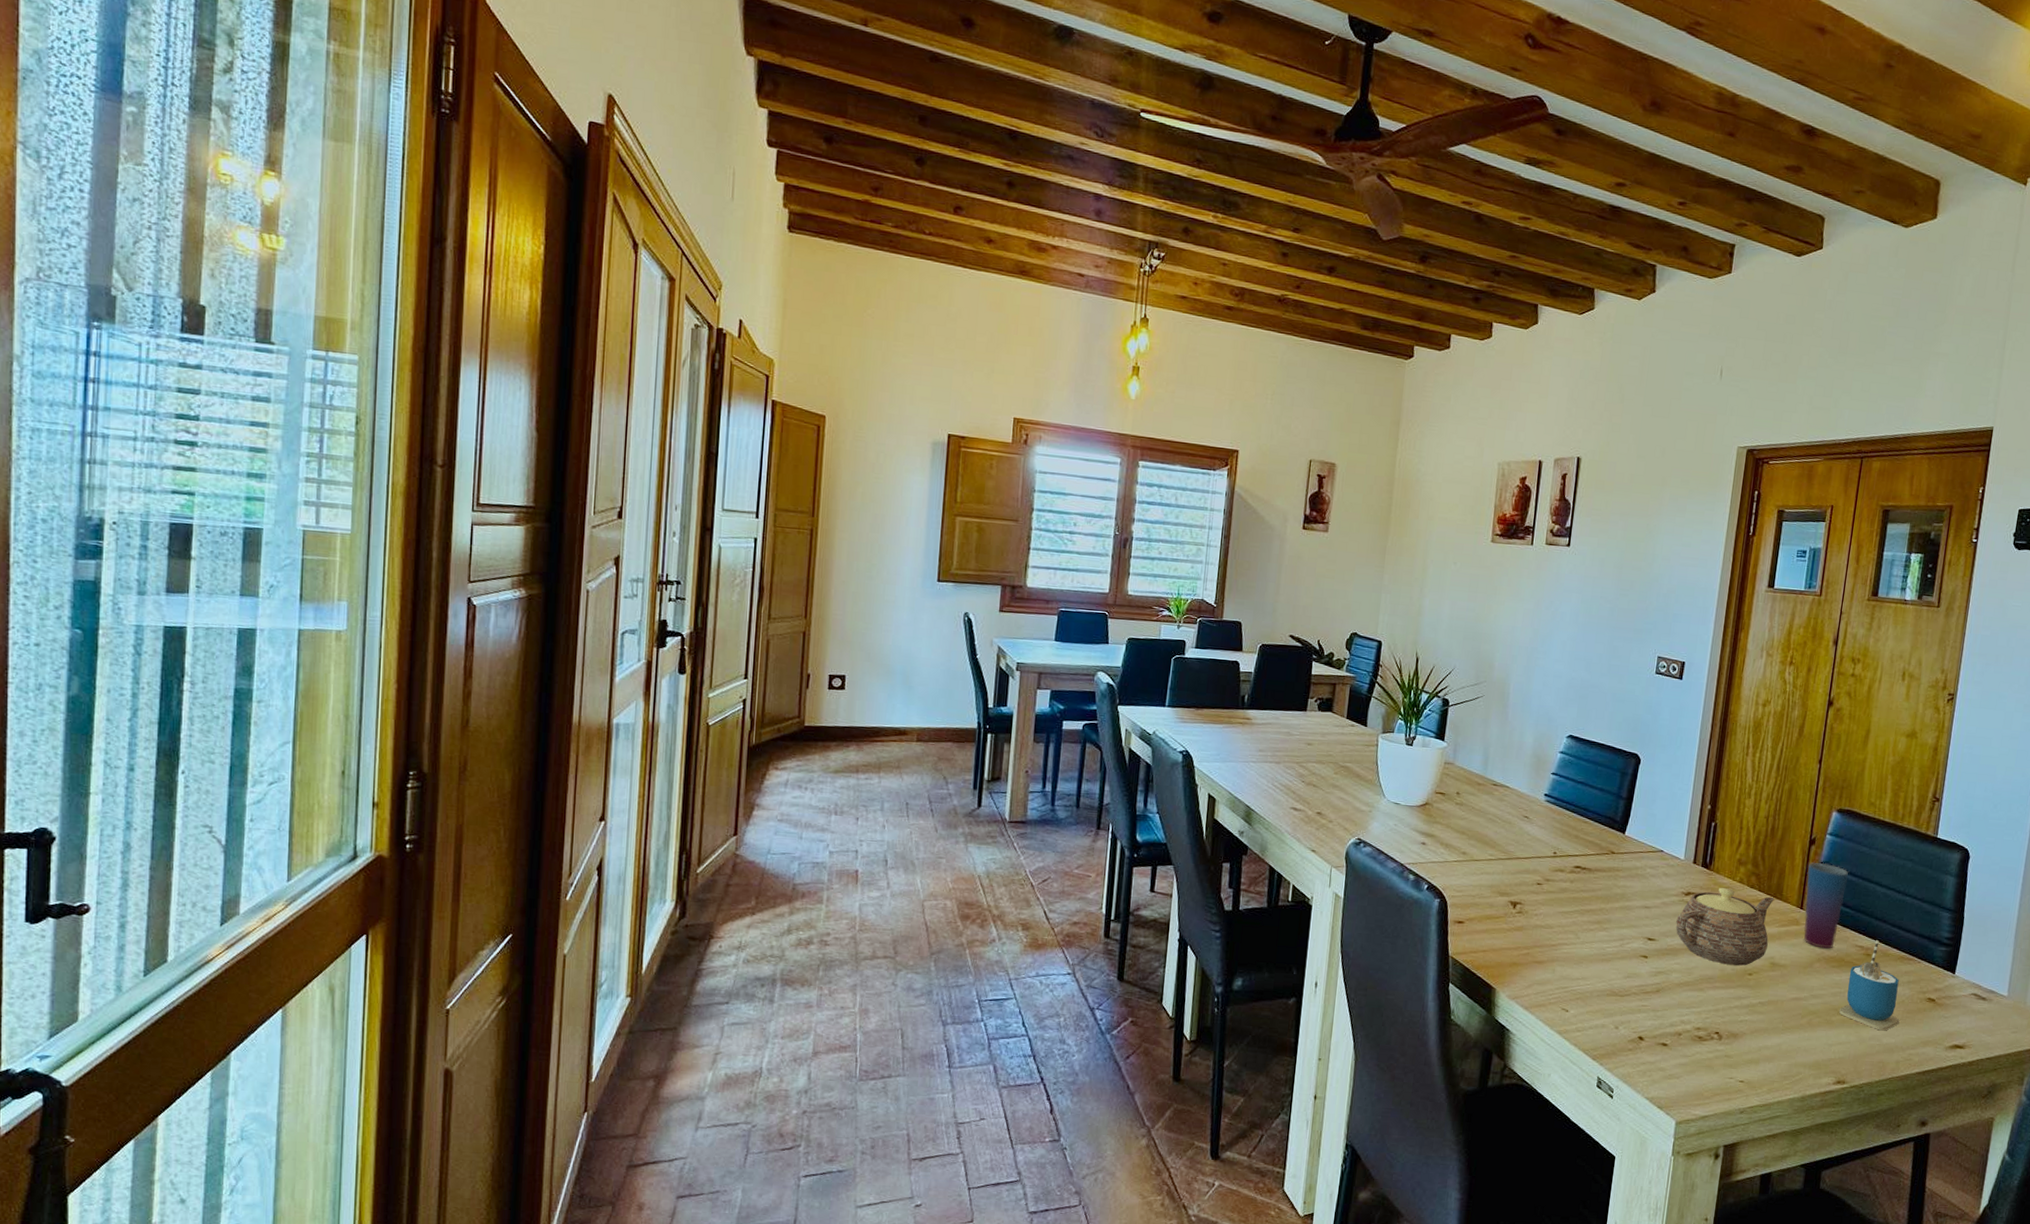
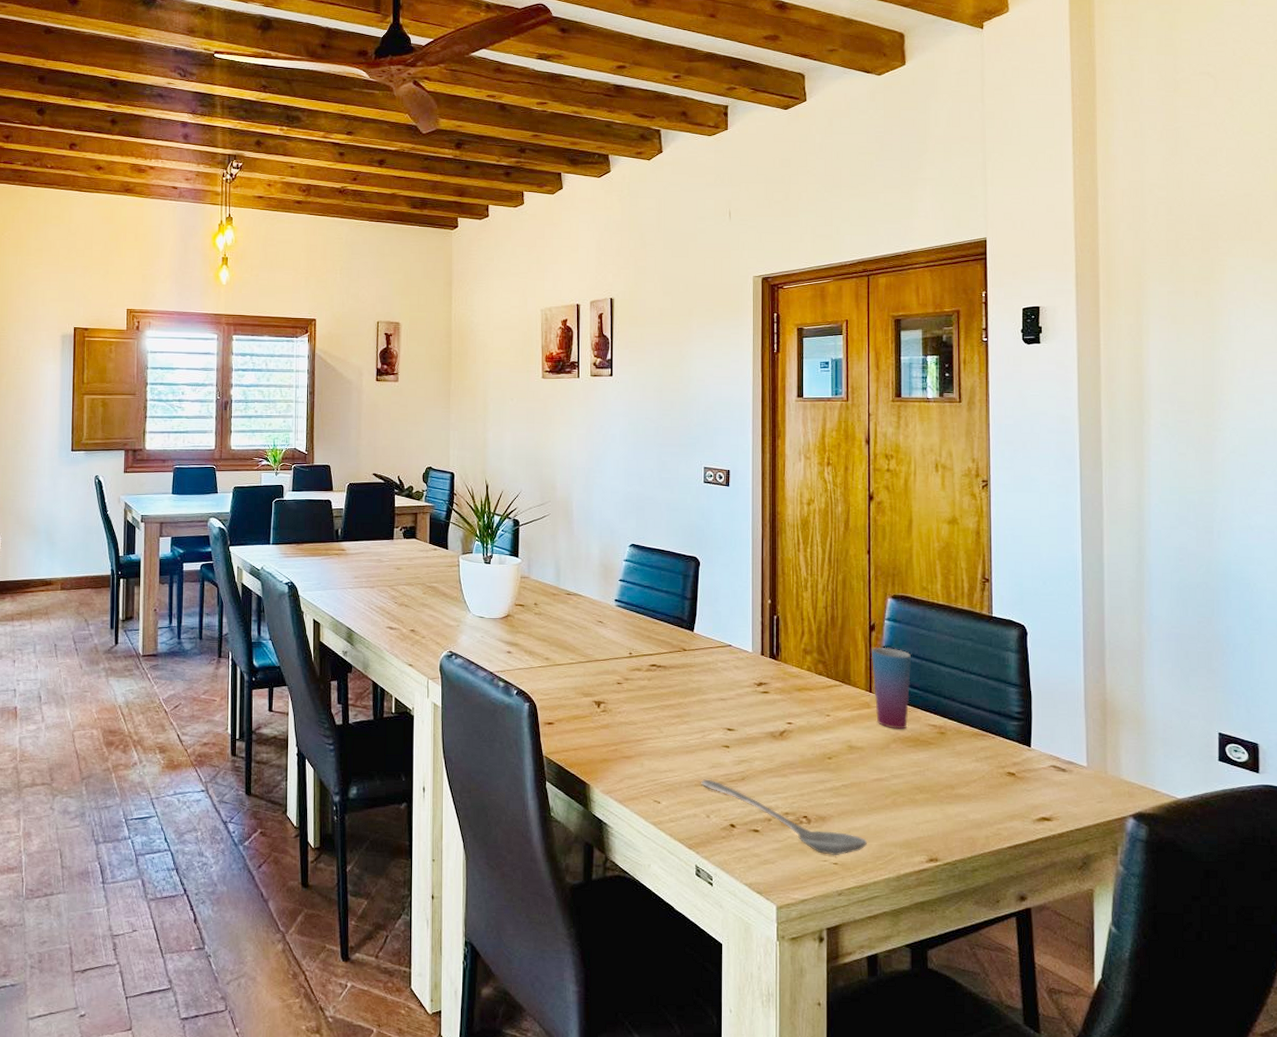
stirrer: none [1613,989,1777,1074] -> present [701,779,868,856]
teapot: present [1675,887,1775,966] -> none [752,676,844,751]
cup: present [1838,940,1900,1031] -> none [921,718,983,807]

